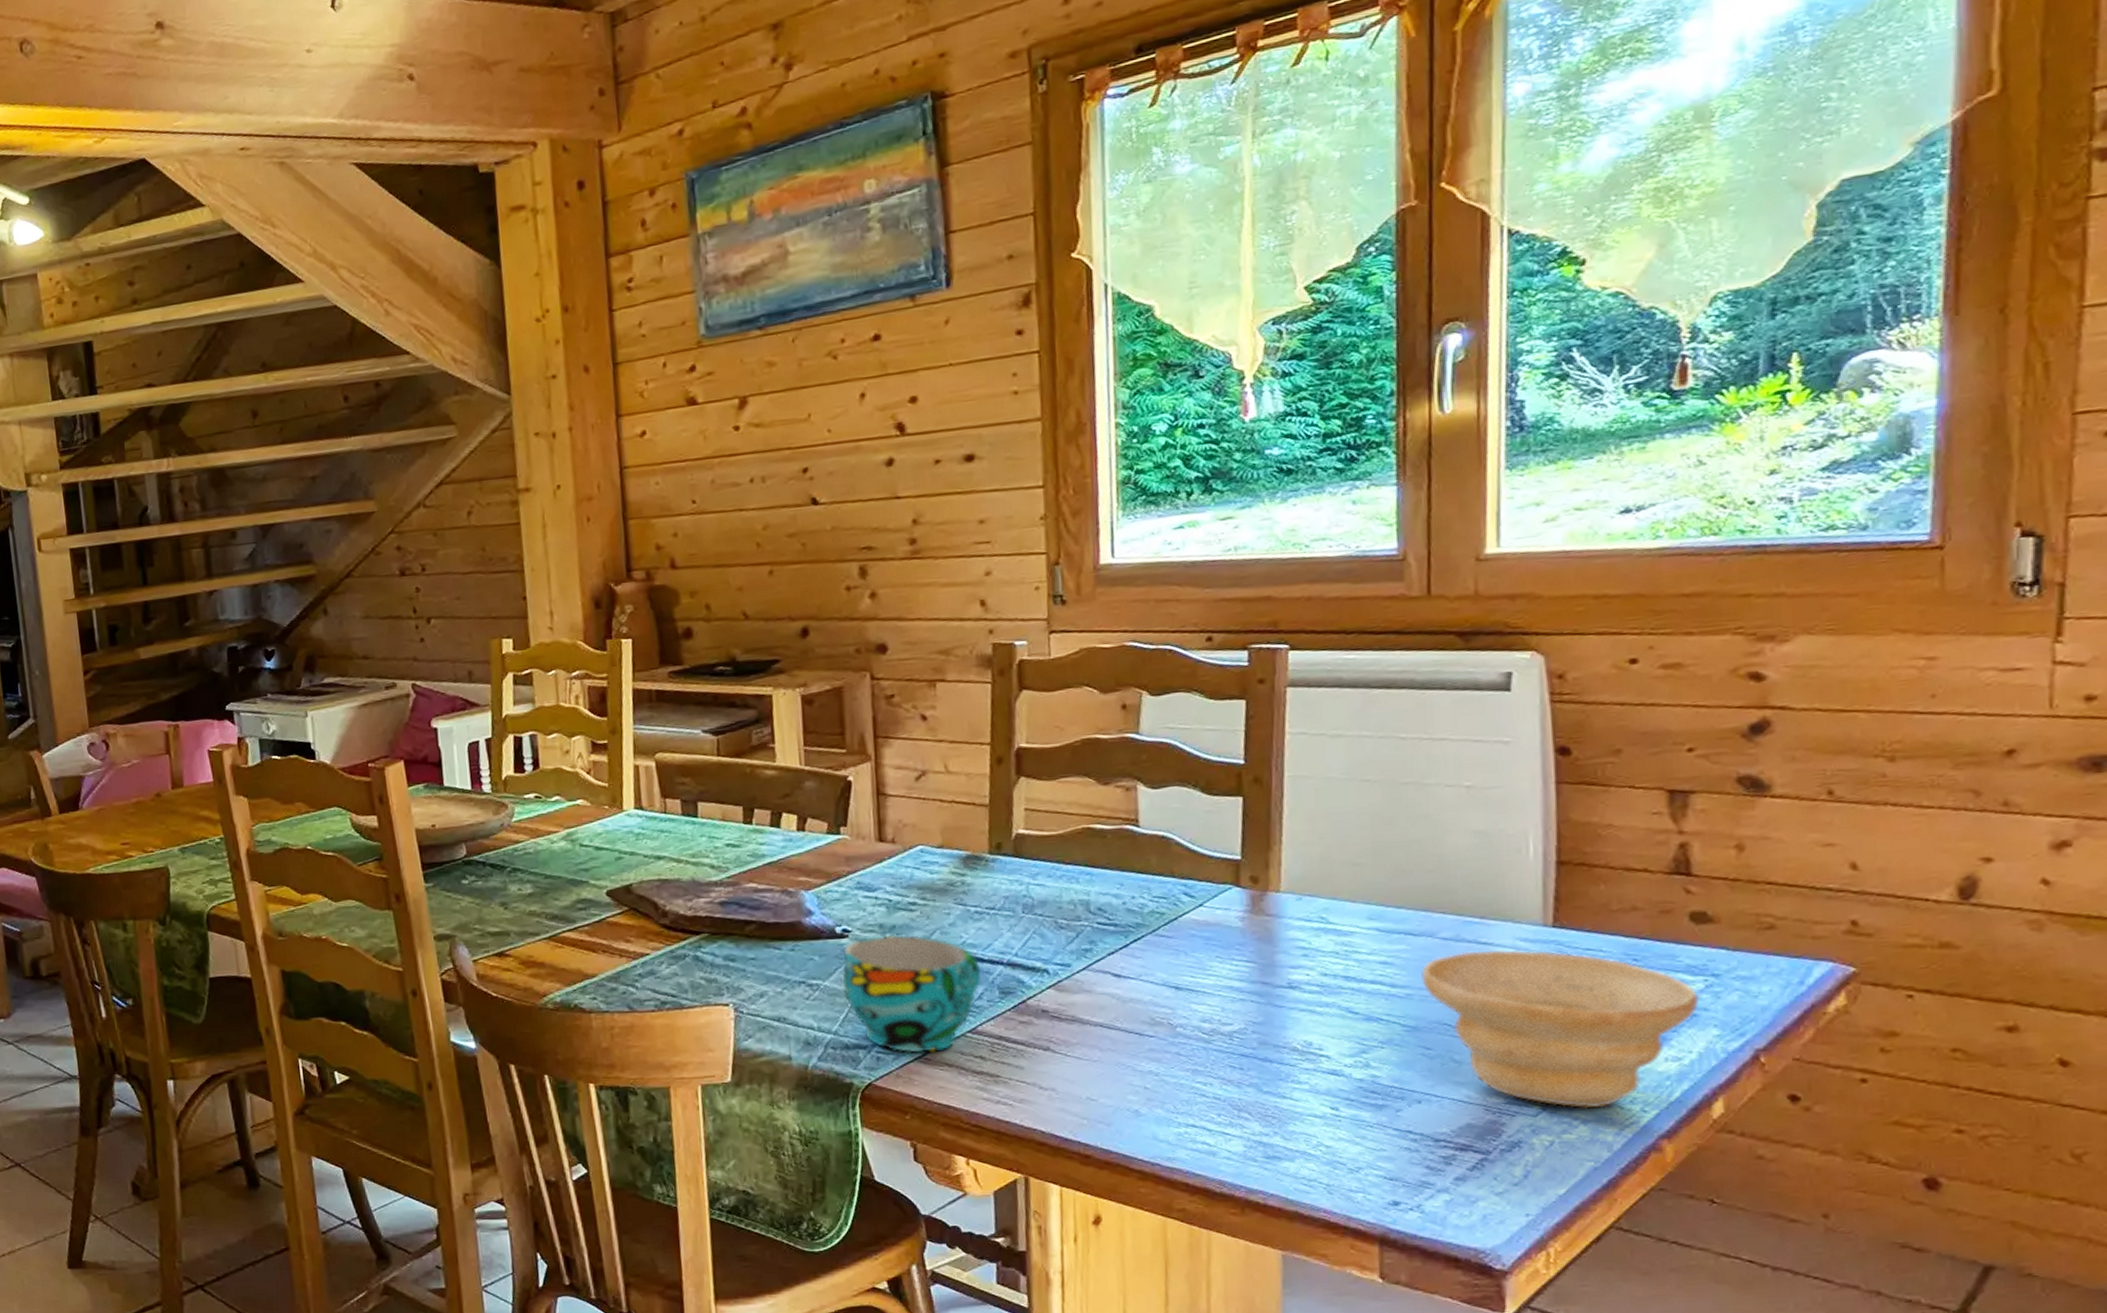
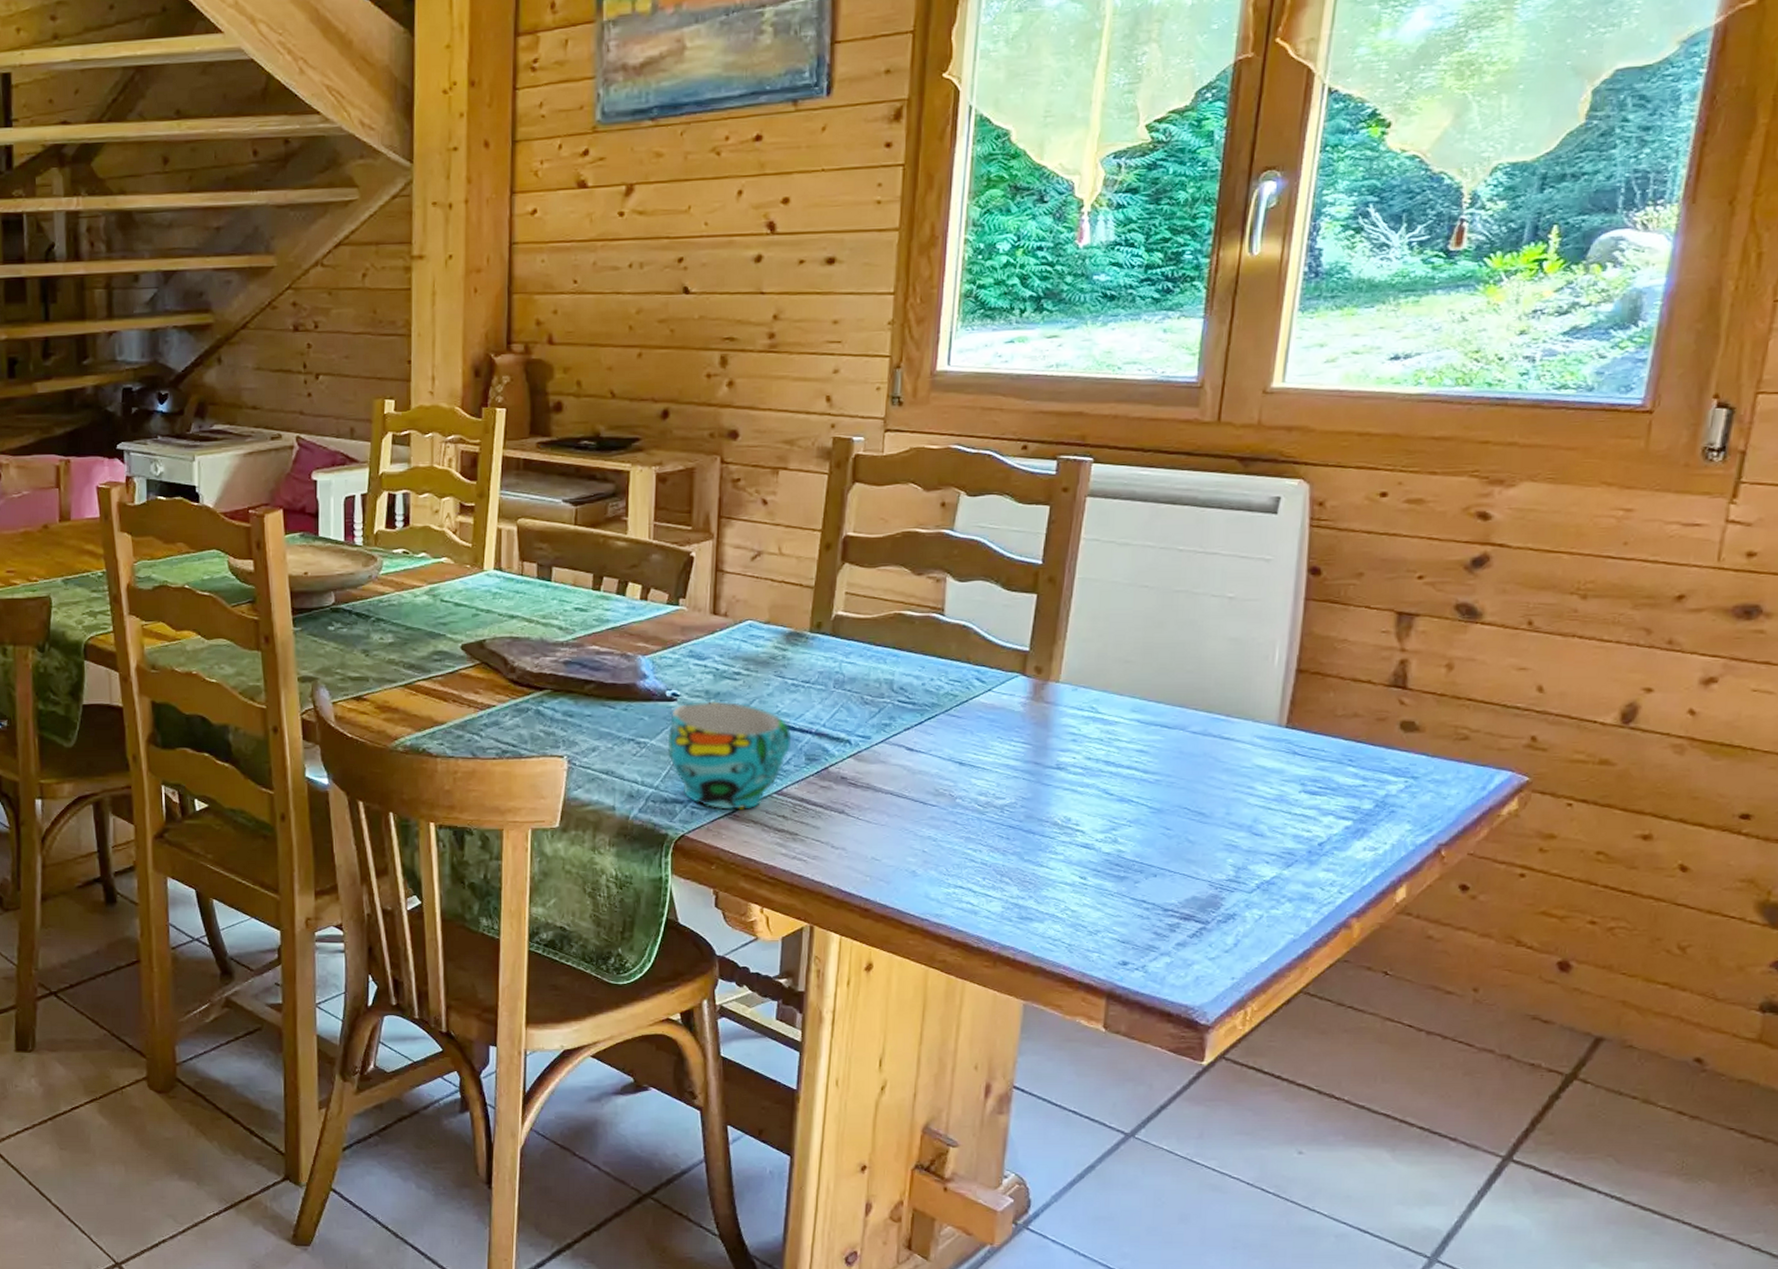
bowl: present [1421,949,1700,1109] -> none [1170,745,1399,888]

